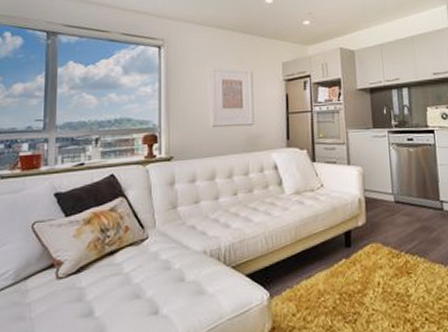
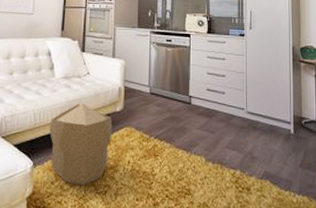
pouf: none [283,220,356,315] -> present [49,103,113,186]

